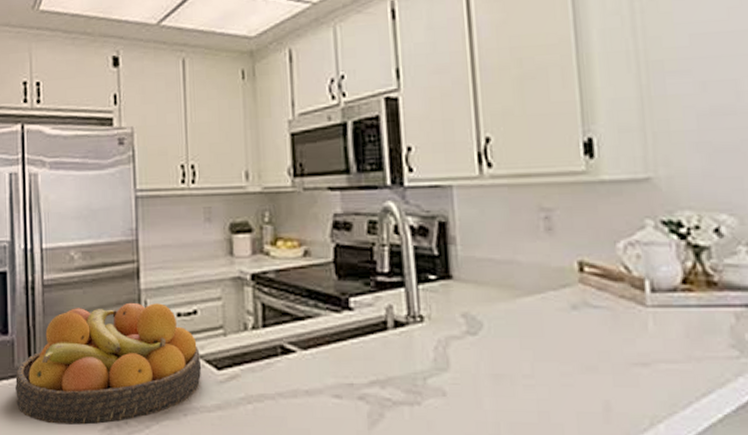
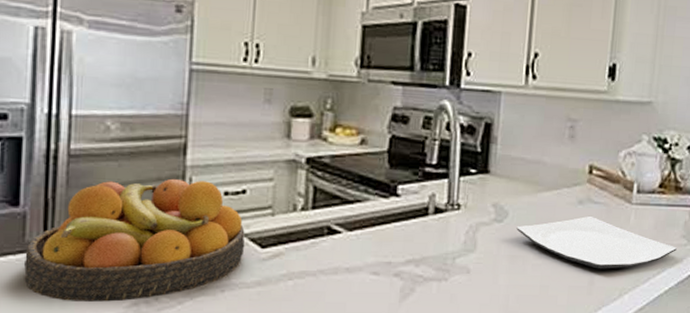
plate: none [496,324,725,391] -> present [516,216,677,269]

